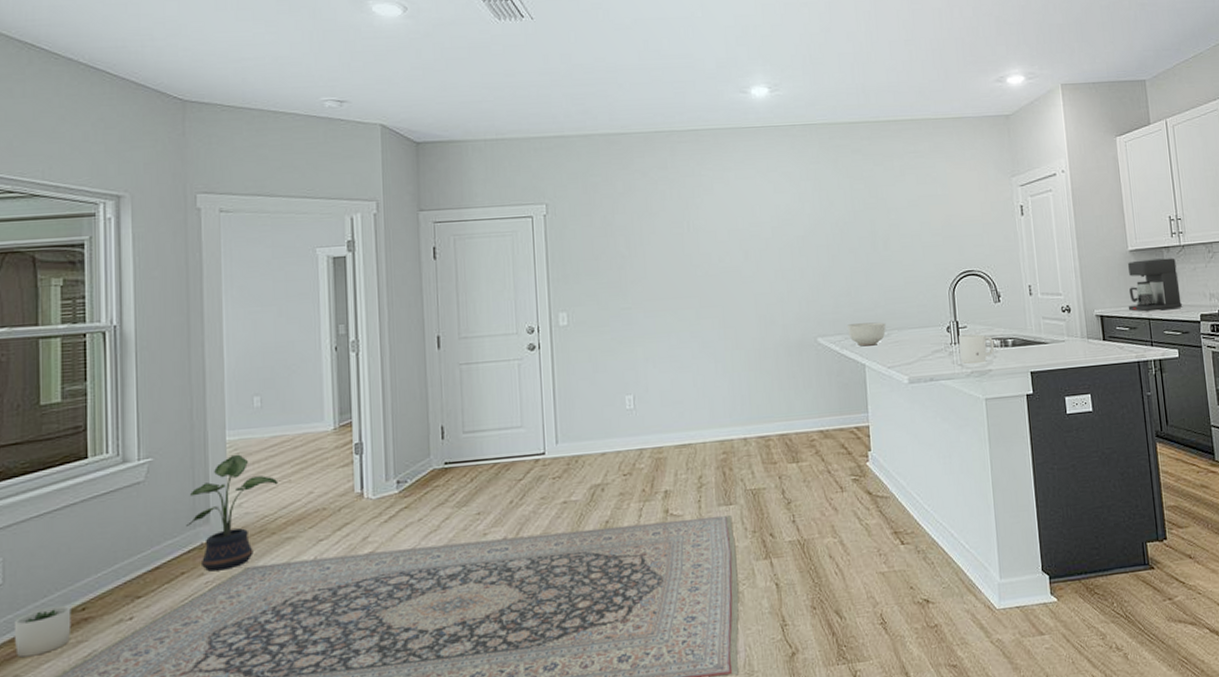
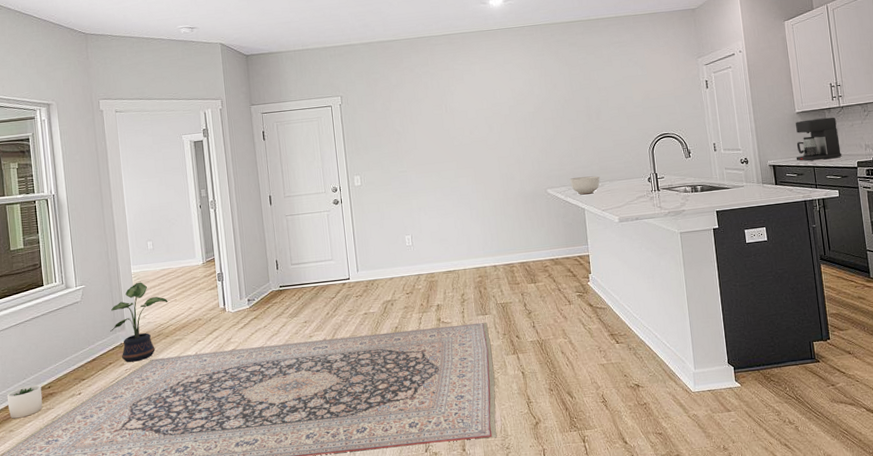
mug: present [959,334,995,364] -> none [658,182,687,206]

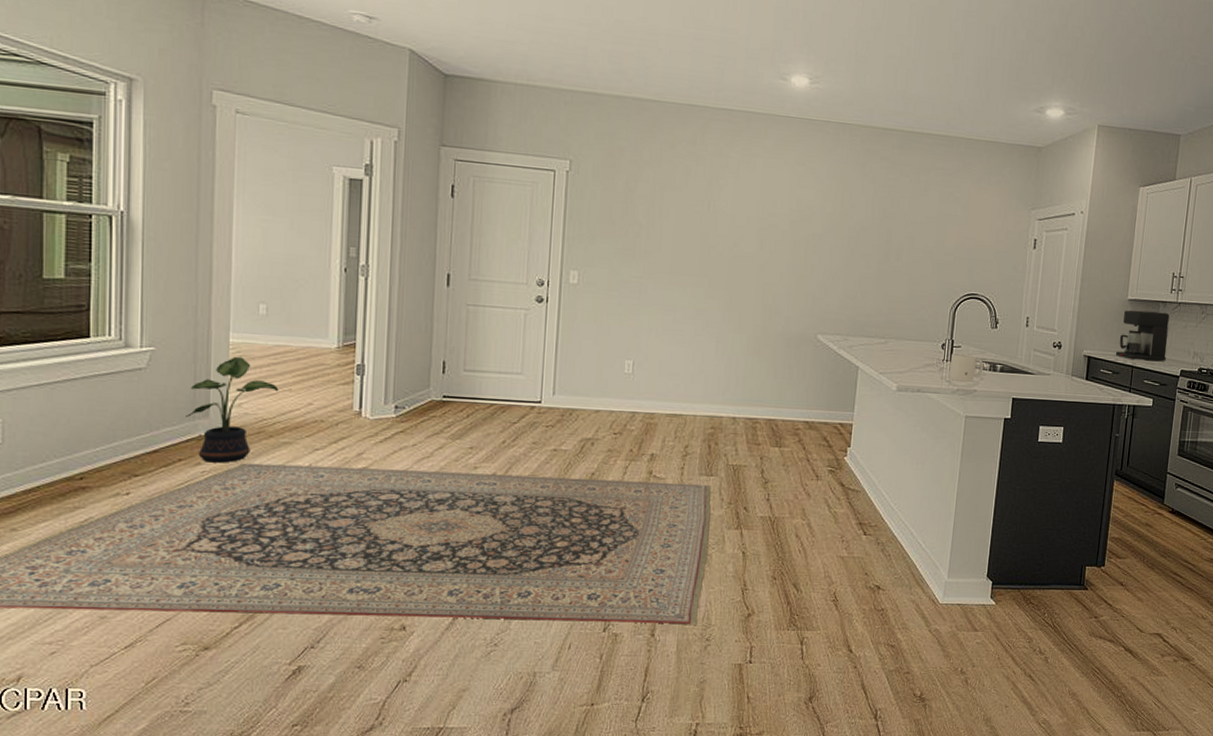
planter: present [7,384,43,419] -> none [12,471,69,514]
bowl: present [569,176,600,195] -> none [847,326,886,351]
mug: none [658,182,687,206] -> present [949,353,984,383]

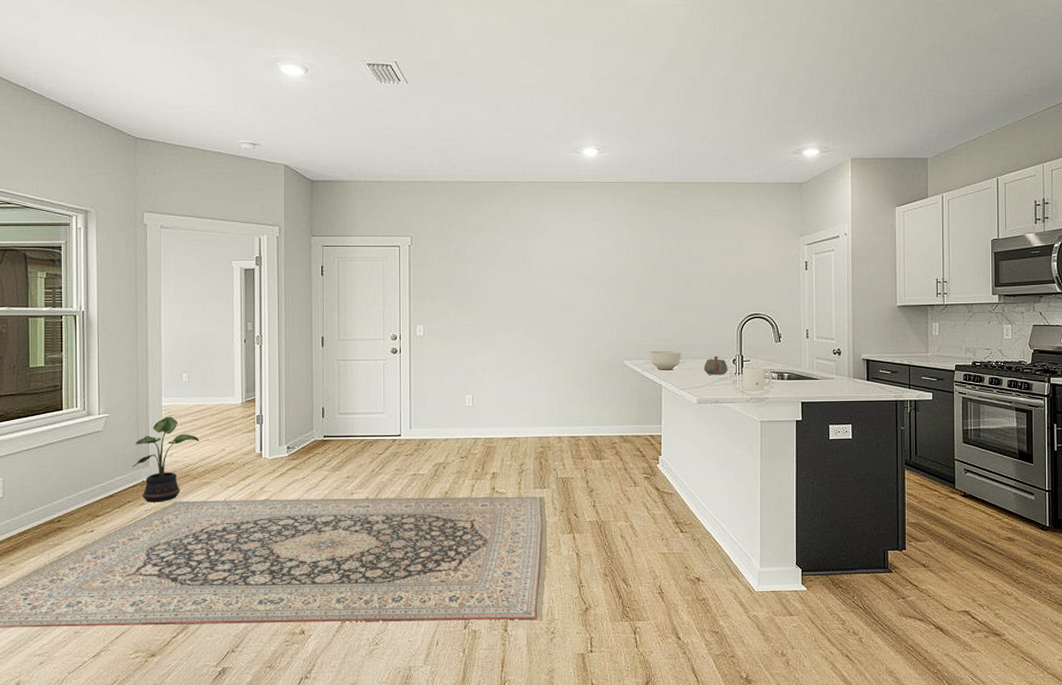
bowl: none [847,326,886,351] -> present [649,351,682,370]
teapot: none [908,339,936,361] -> present [703,356,728,375]
coffee maker: present [1115,309,1170,361] -> none [891,315,940,359]

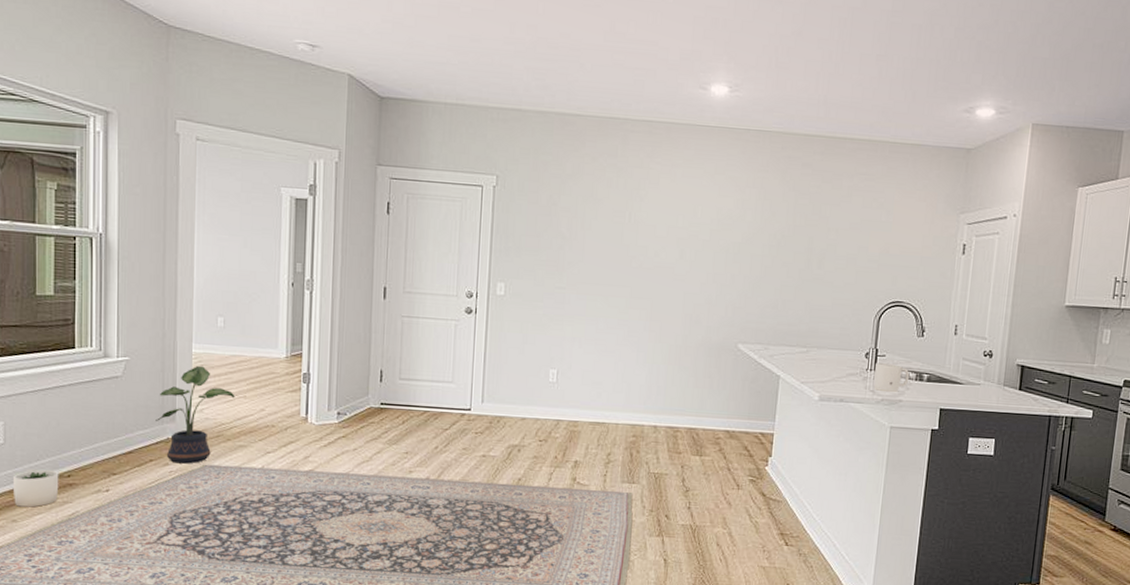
planter: none [10,516,51,552] -> present [12,469,59,508]
bowl: present [649,351,682,370] -> none [768,335,807,360]
teapot: present [703,356,728,375] -> none [830,347,859,370]

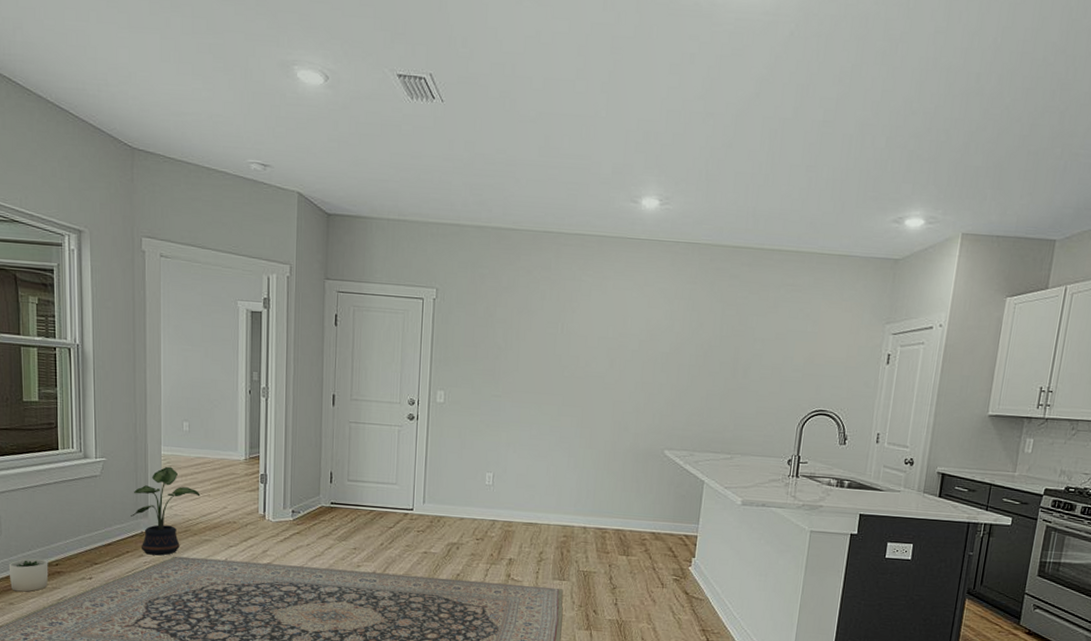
mug: present [873,362,910,393] -> none [795,469,831,499]

